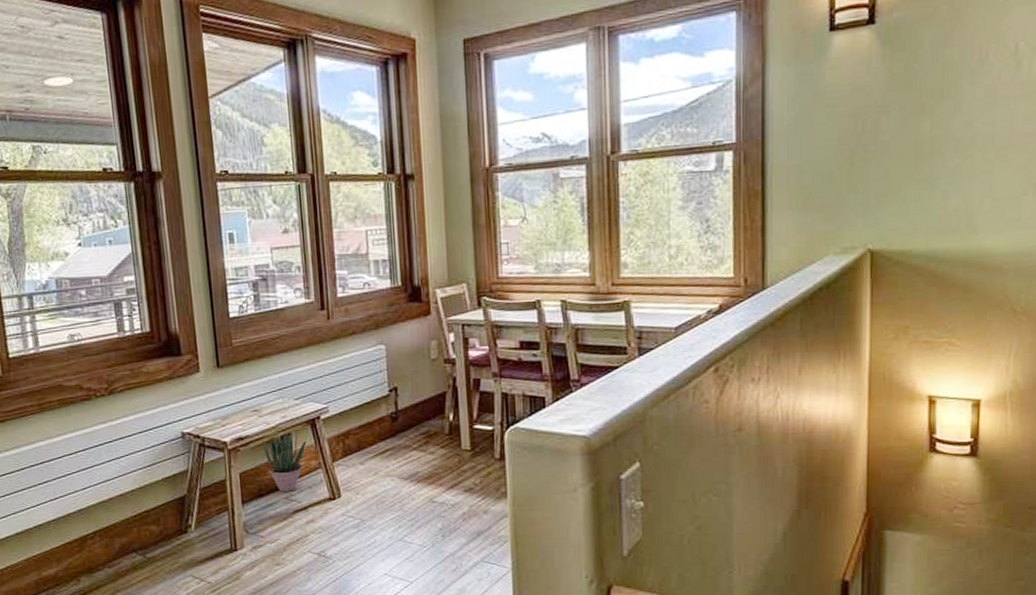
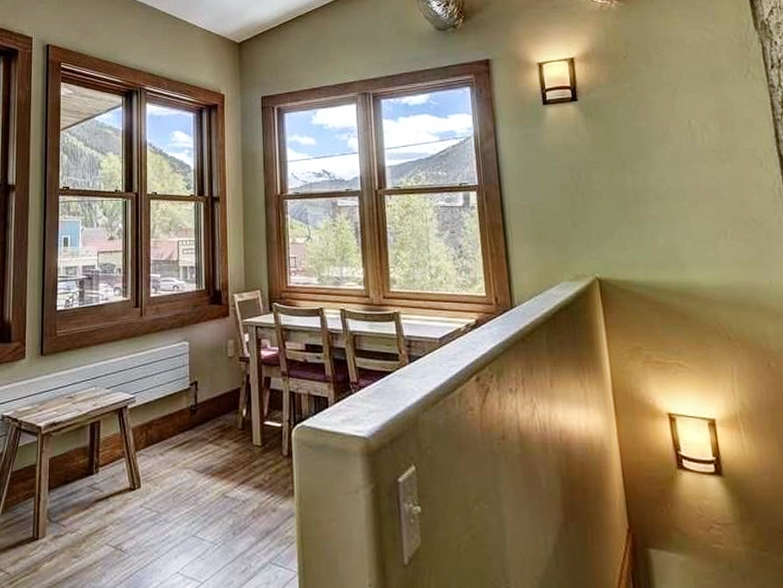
potted plant: present [262,431,307,493] -> none [73,419,114,481]

